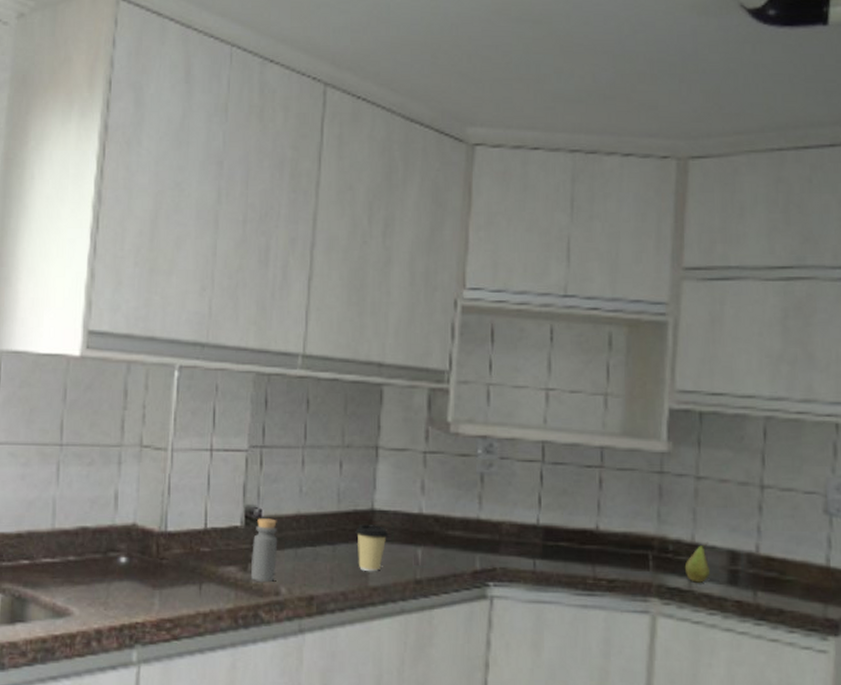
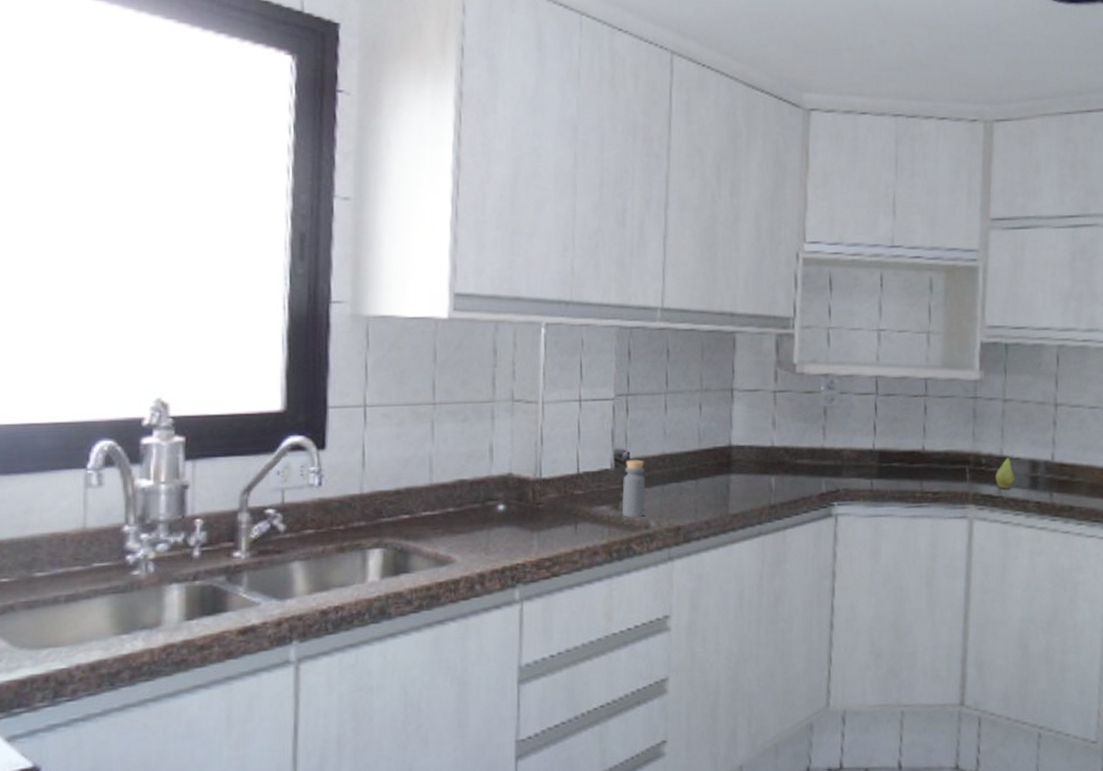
coffee cup: present [355,525,388,572] -> none [715,459,745,501]

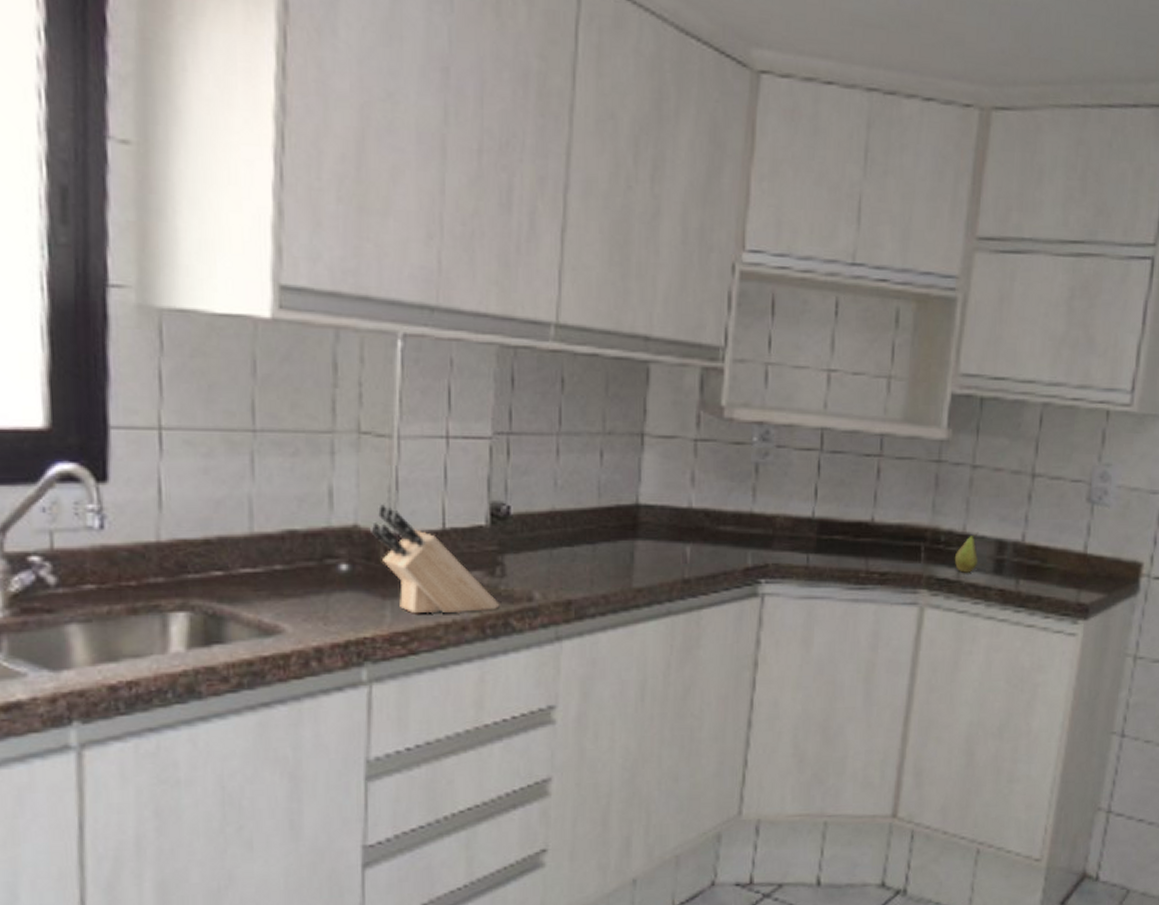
knife block: none [522,456,623,543] -> present [371,504,500,614]
bottle: present [621,460,646,518] -> none [498,516,530,587]

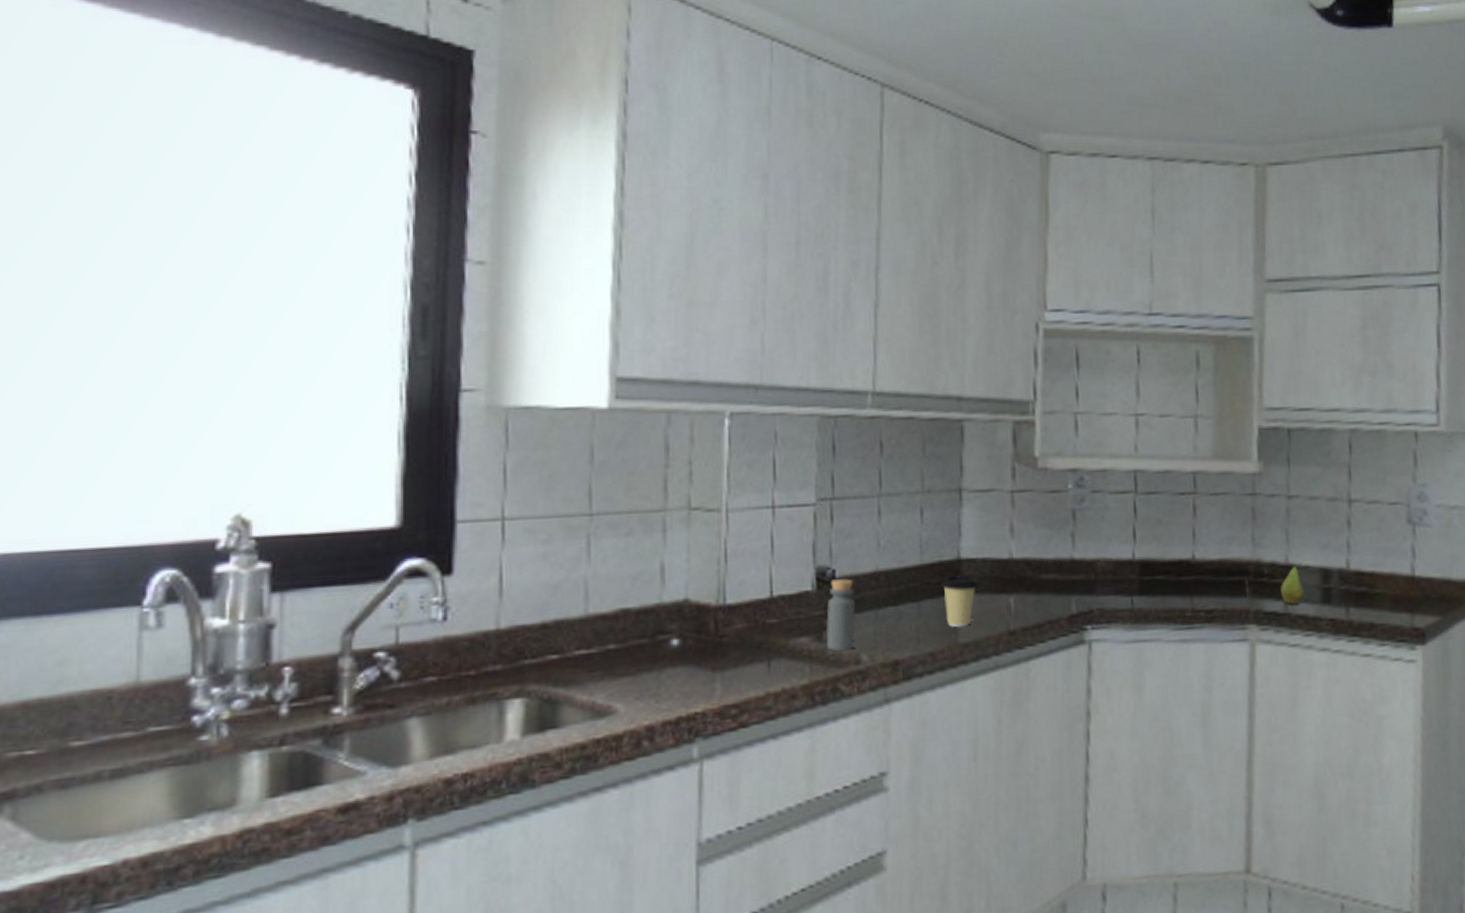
knife block: present [371,504,500,614] -> none [701,577,828,685]
bottle: none [498,516,530,587] -> present [826,579,856,651]
coffee cup: none [618,521,655,573] -> present [941,575,978,628]

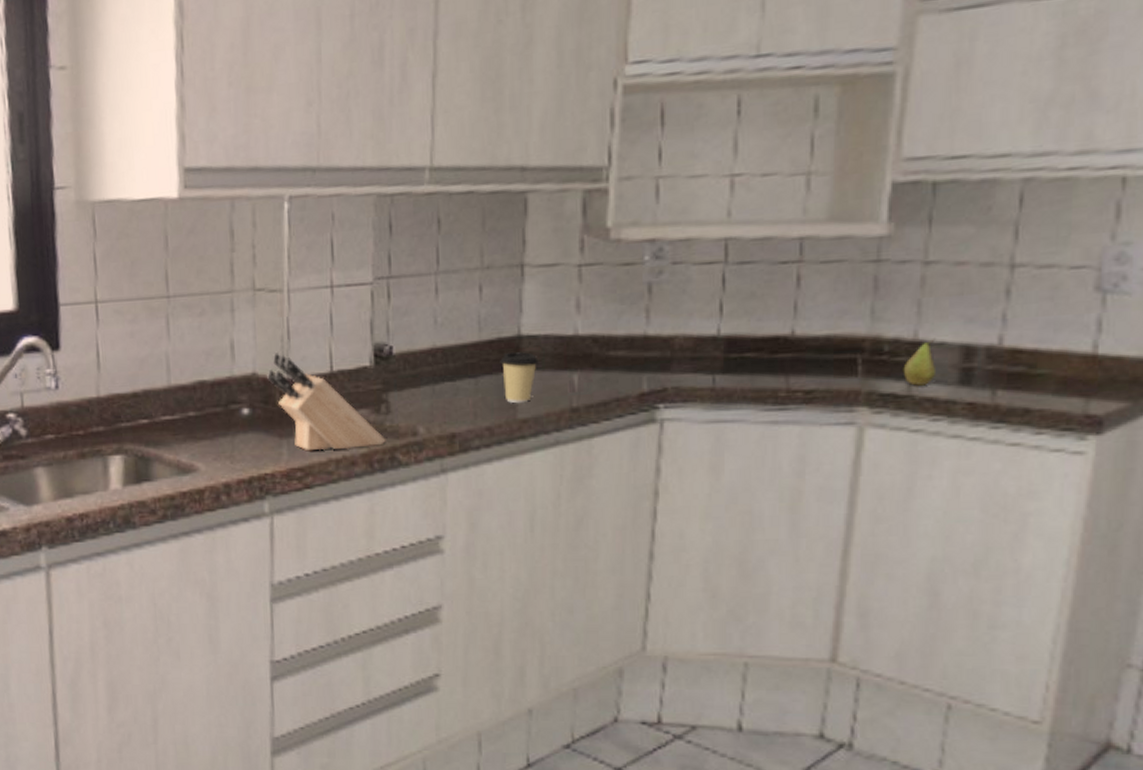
knife block: none [701,577,828,685] -> present [267,353,386,451]
bottle: present [826,579,856,651] -> none [384,355,413,423]

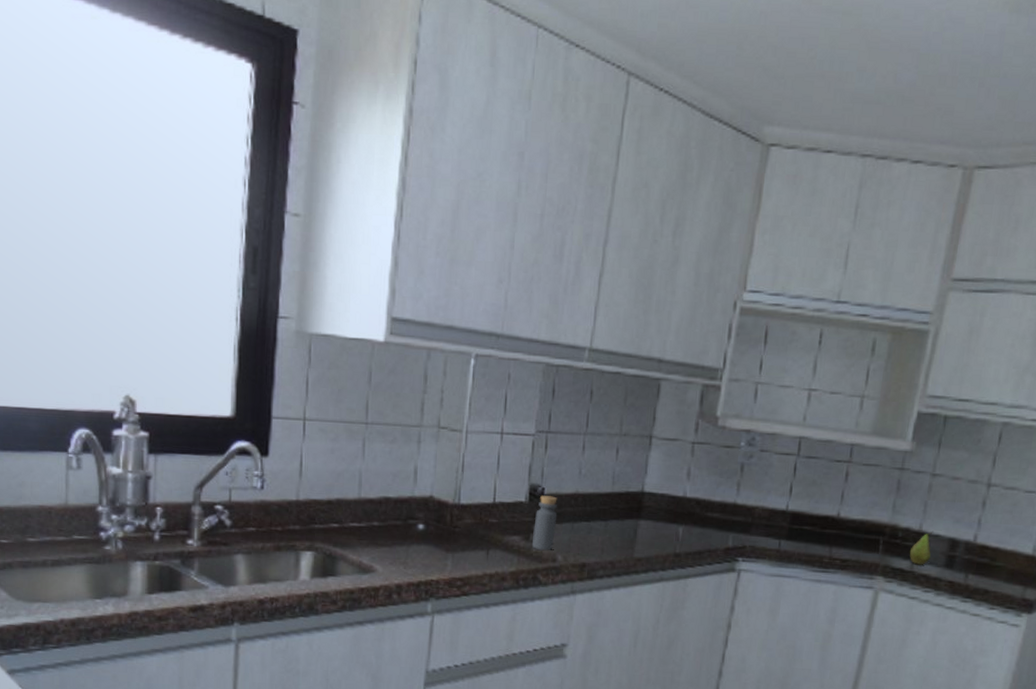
knife block: present [267,353,386,451] -> none [442,481,531,567]
bottle: none [384,355,413,423] -> present [531,495,558,550]
coffee cup: present [500,352,539,404] -> none [626,504,655,546]

